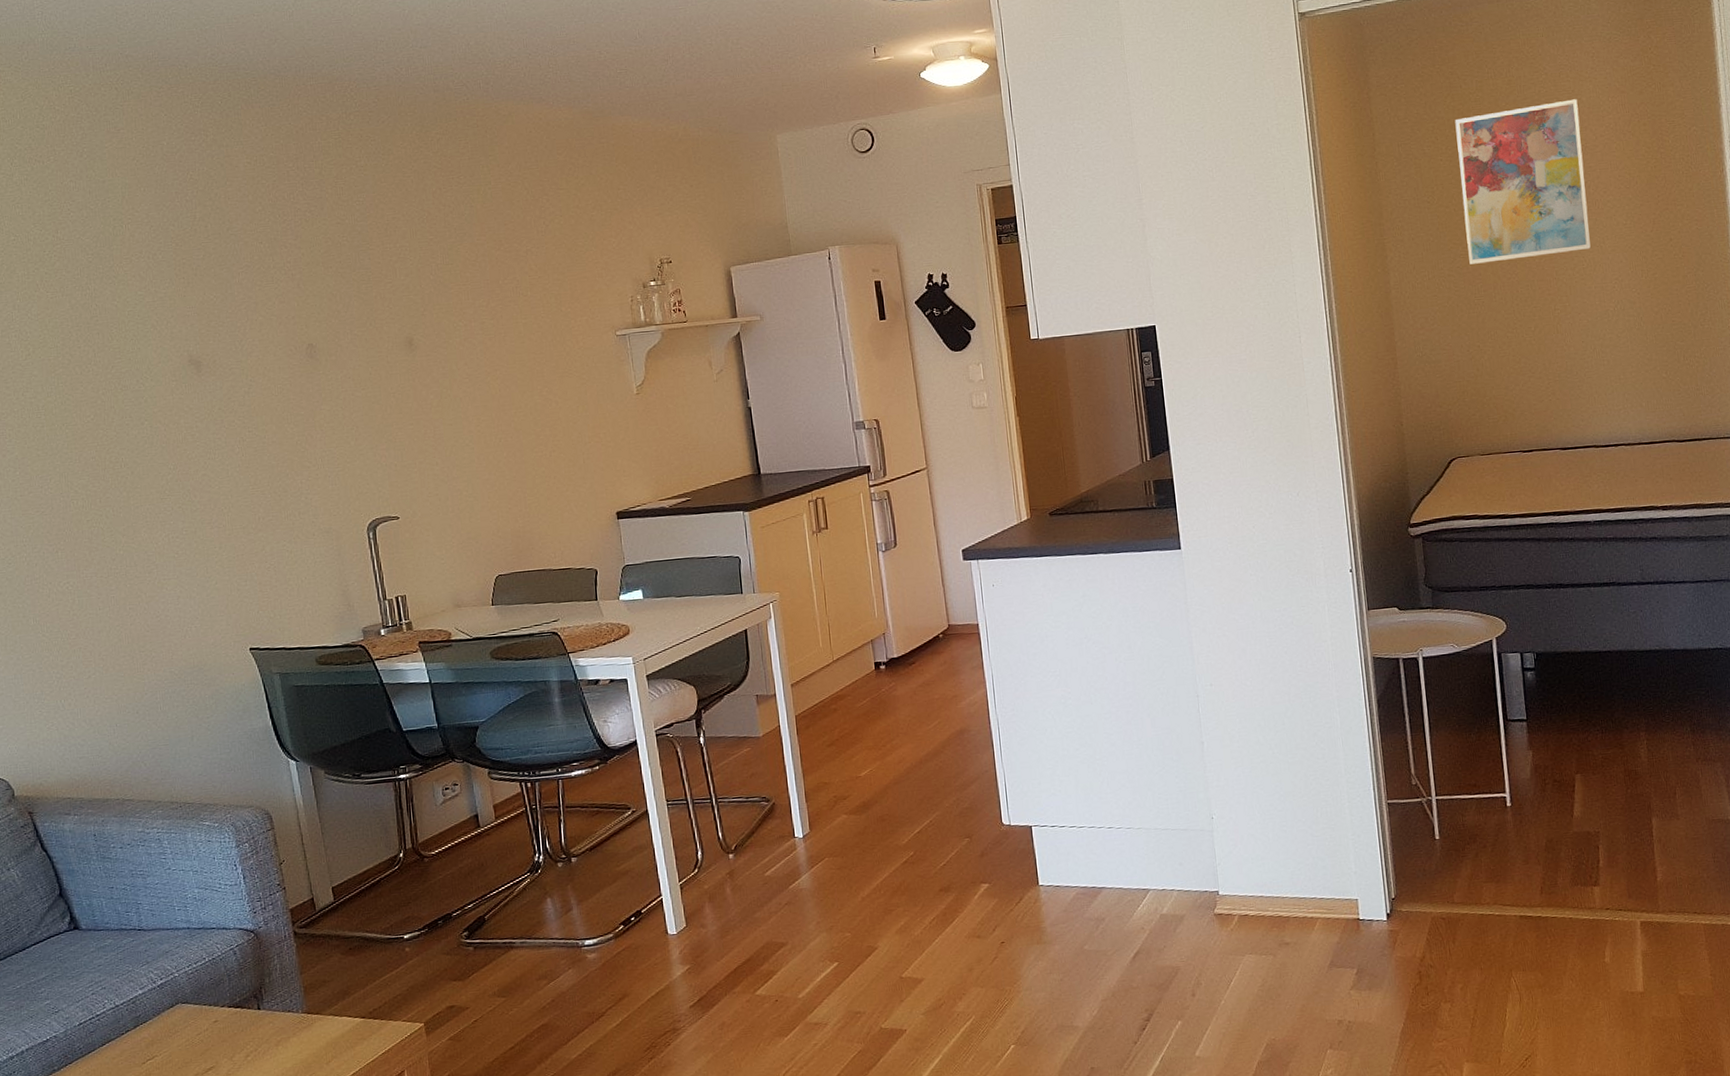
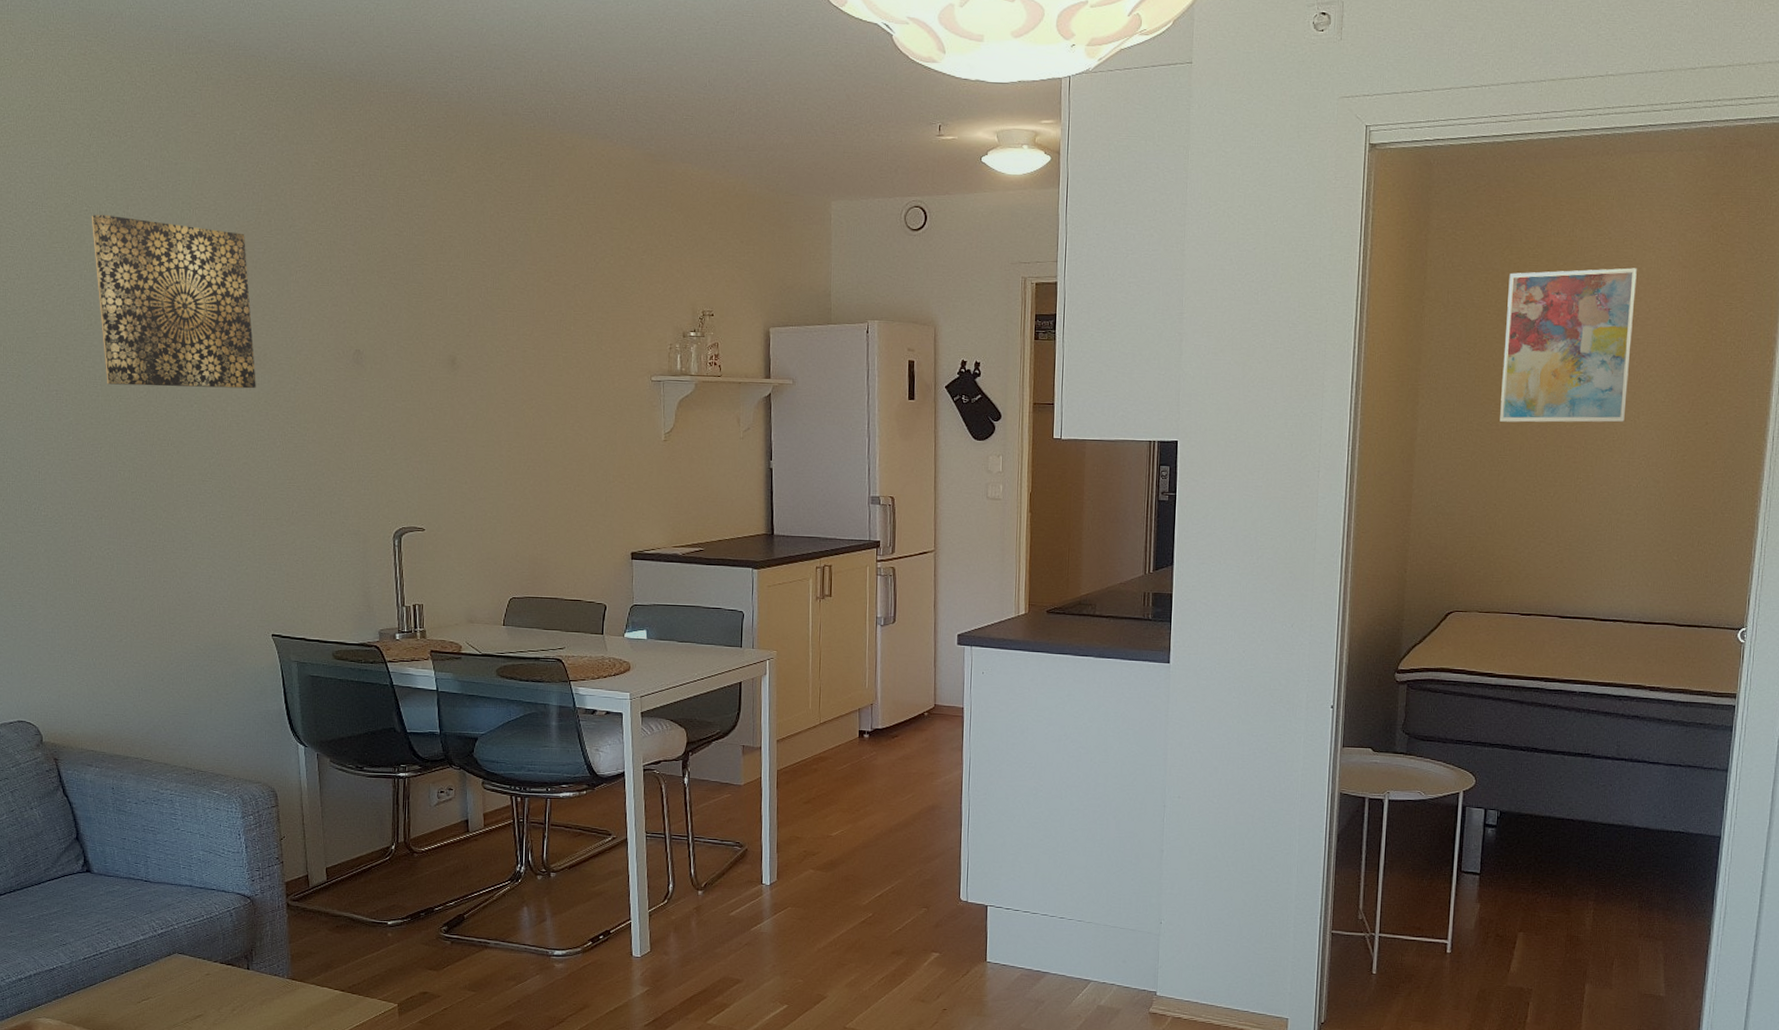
wall art: none [19,241,208,413] -> present [91,214,256,389]

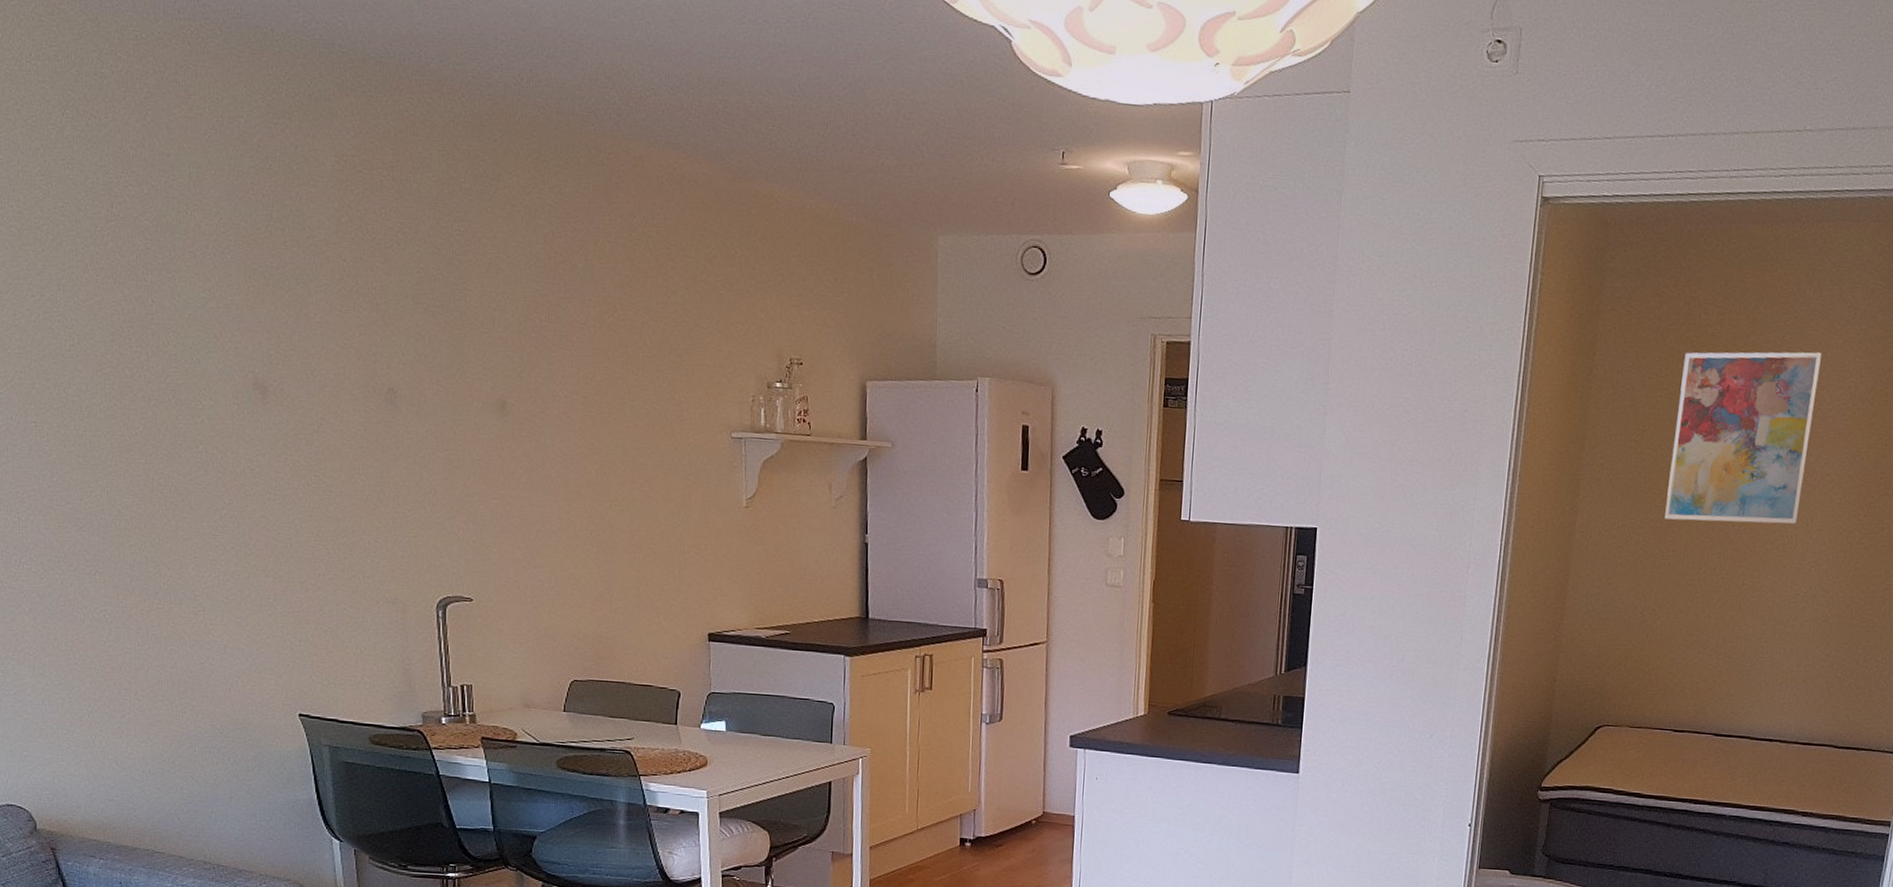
wall art: present [91,214,256,389] -> none [68,212,273,429]

